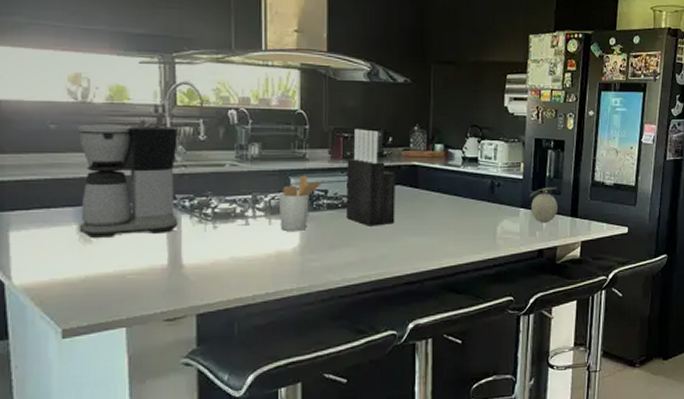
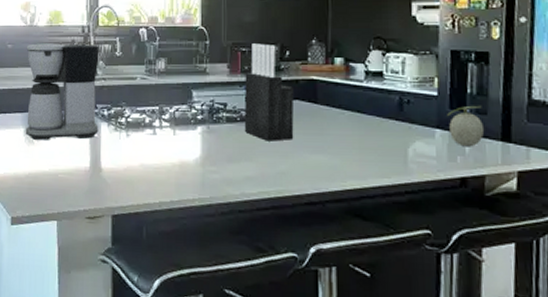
utensil holder: present [278,175,324,232] -> none [182,88,224,143]

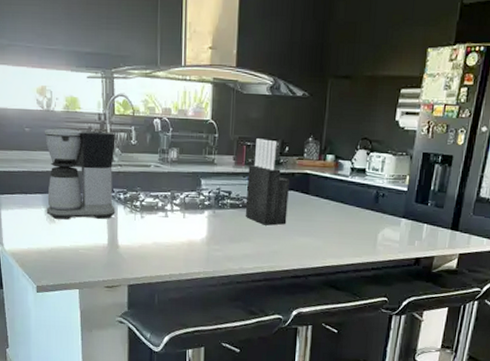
fruit: present [447,105,485,147] -> none [412,200,440,234]

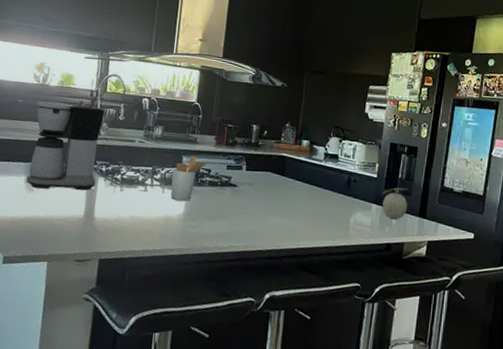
utensil holder: none [191,177,229,226] -> present [170,155,209,201]
knife block: present [245,138,291,226] -> none [222,121,268,205]
fruit: none [412,200,440,234] -> present [382,187,408,220]

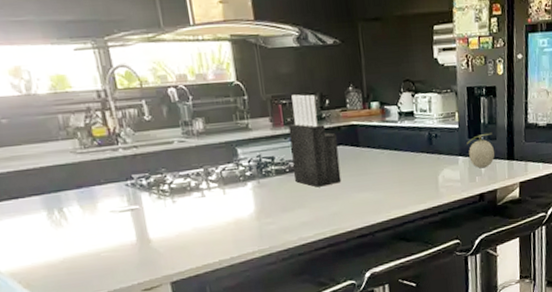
coffee maker: present [26,101,105,191] -> none [27,110,140,223]
utensil holder: present [170,155,209,201] -> none [228,144,270,200]
knife block: none [222,121,268,205] -> present [288,94,342,187]

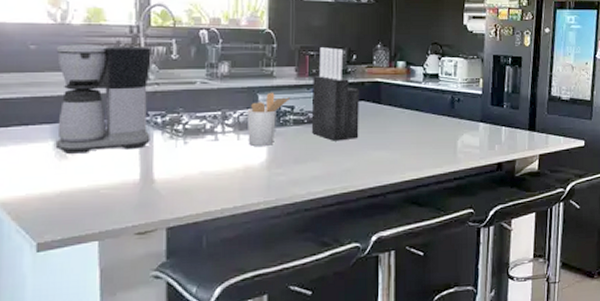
coffee maker: none [27,110,140,223] -> present [55,44,152,154]
utensil holder: none [228,144,270,200] -> present [247,92,291,147]
fruit: present [467,132,495,169] -> none [489,101,517,137]

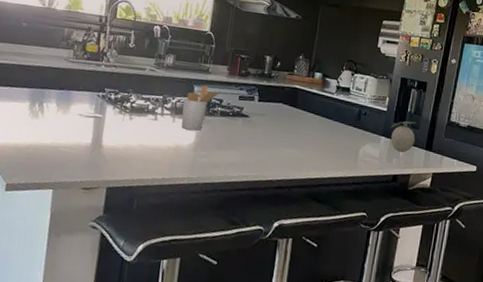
coffee maker: present [55,44,152,154] -> none [30,25,115,118]
knife block: present [311,47,360,141] -> none [234,52,280,136]
fruit: none [489,101,517,137] -> present [391,121,416,153]

